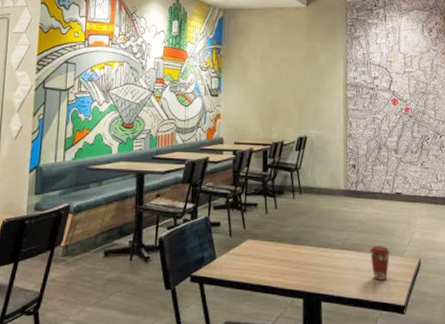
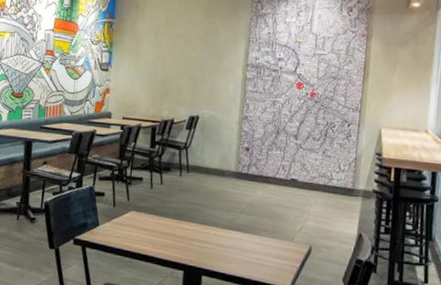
coffee cup: present [369,246,390,280] -> none [256,229,279,263]

